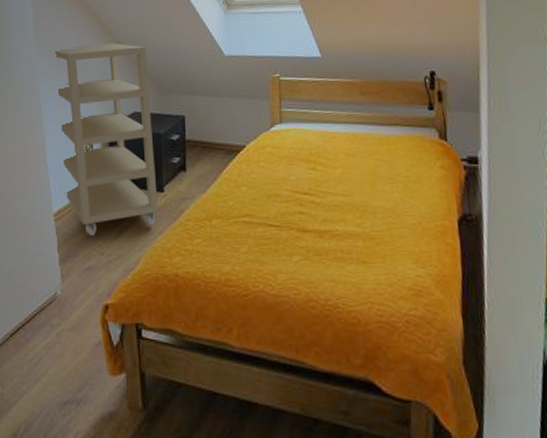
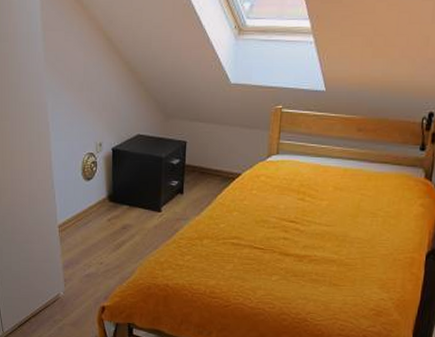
shelving unit: present [55,43,158,235] -> none [63,64,155,247]

